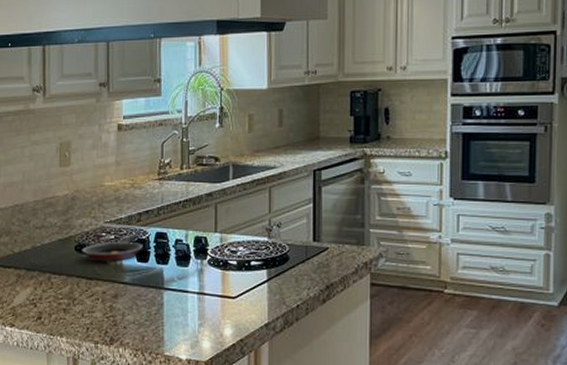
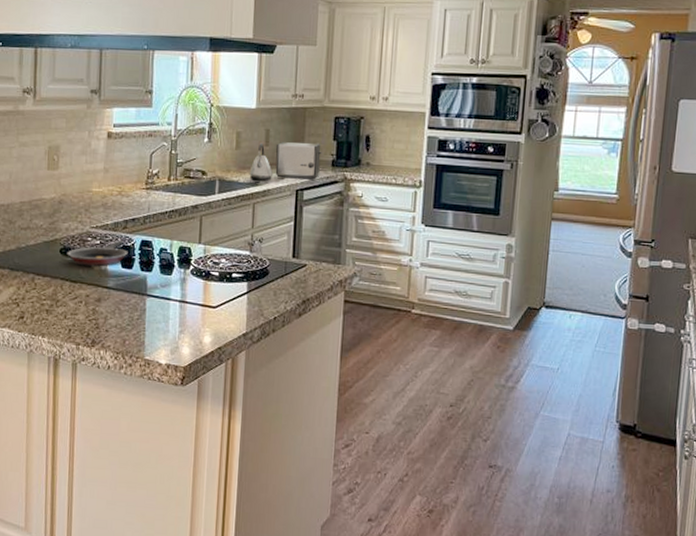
kettle: none [263,123,289,165] -> present [249,142,274,183]
toaster: none [290,119,339,159] -> present [275,142,322,180]

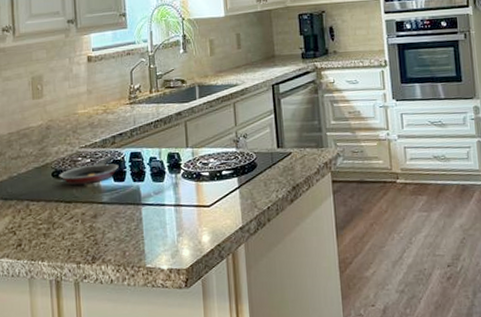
kettle: present [249,142,274,183] -> none [226,46,249,83]
toaster: present [275,142,322,180] -> none [247,39,292,76]

